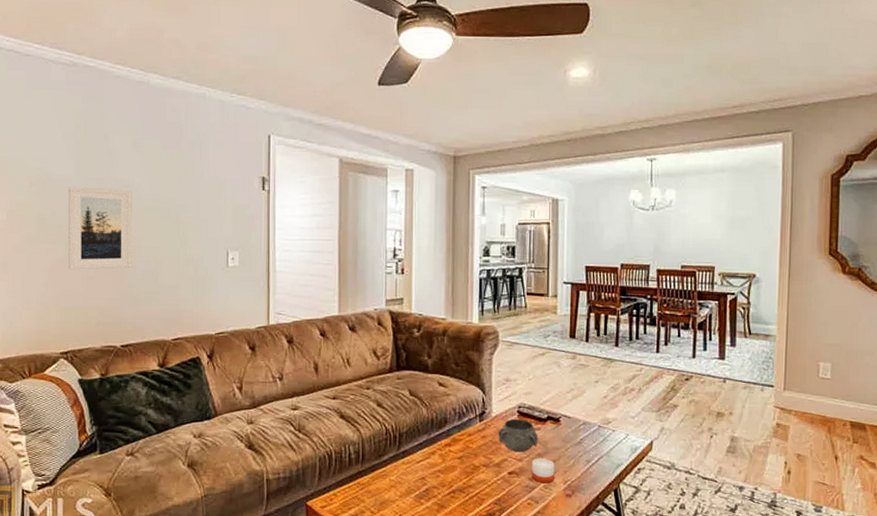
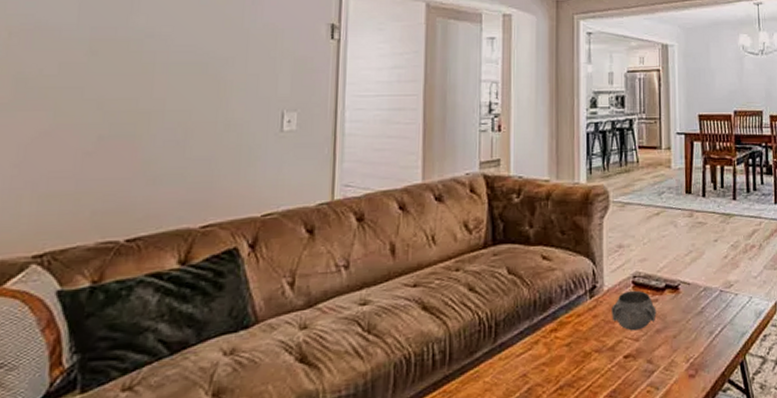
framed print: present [68,187,132,270] -> none [56,38,157,144]
candle: present [532,458,555,484] -> none [650,334,675,365]

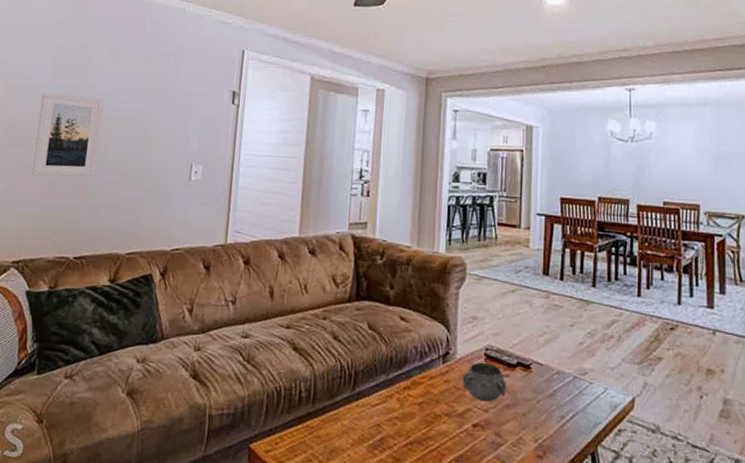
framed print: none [56,38,157,144] -> present [32,93,104,177]

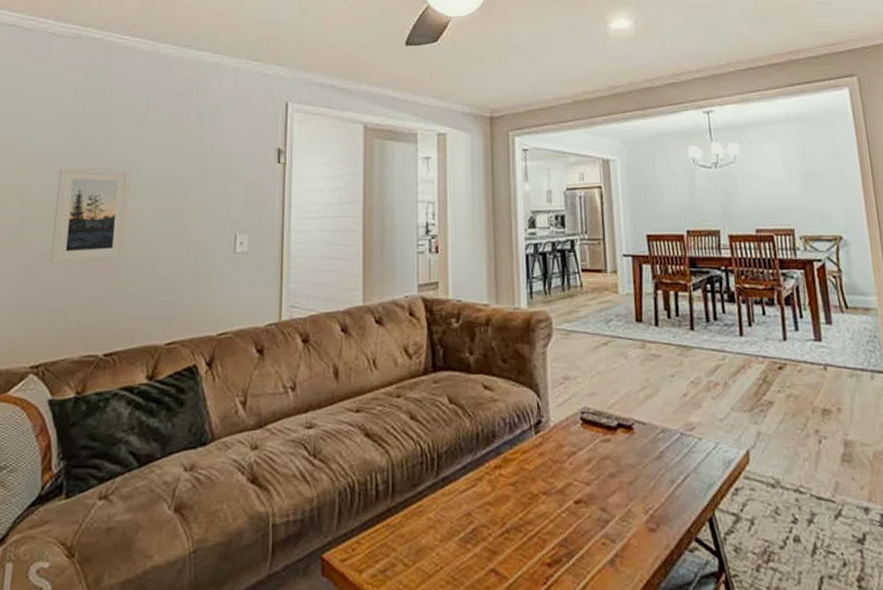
decorative bowl: present [462,362,507,402] -> none [559,427,609,473]

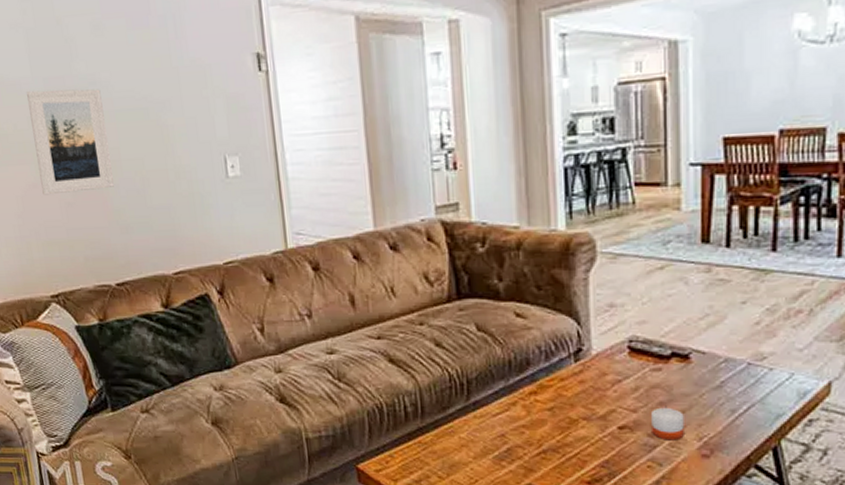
candle: none [603,479,633,515] -> present [651,407,684,441]

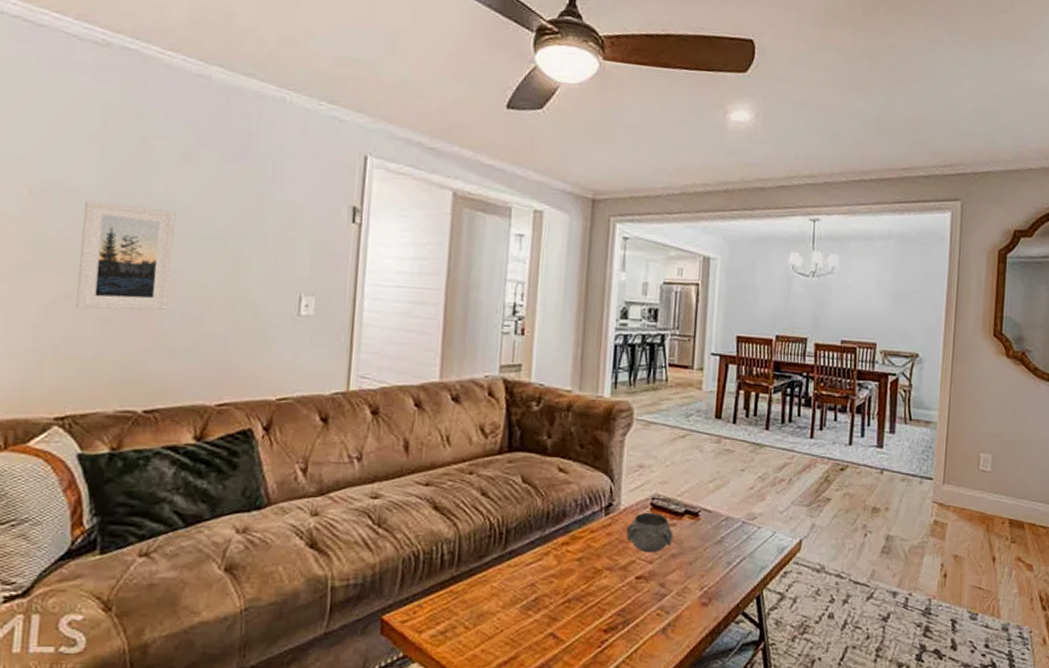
decorative bowl: none [602,356,660,401] -> present [626,512,674,553]
candle: present [651,407,684,441] -> none [663,559,690,590]

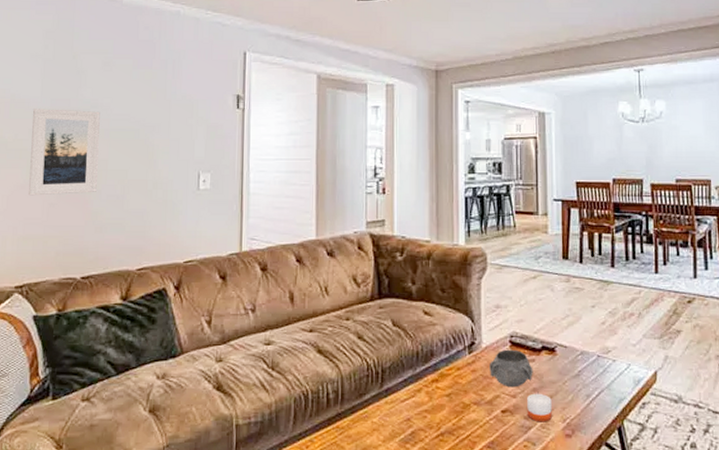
candle: none [663,559,690,590] -> present [527,393,552,422]

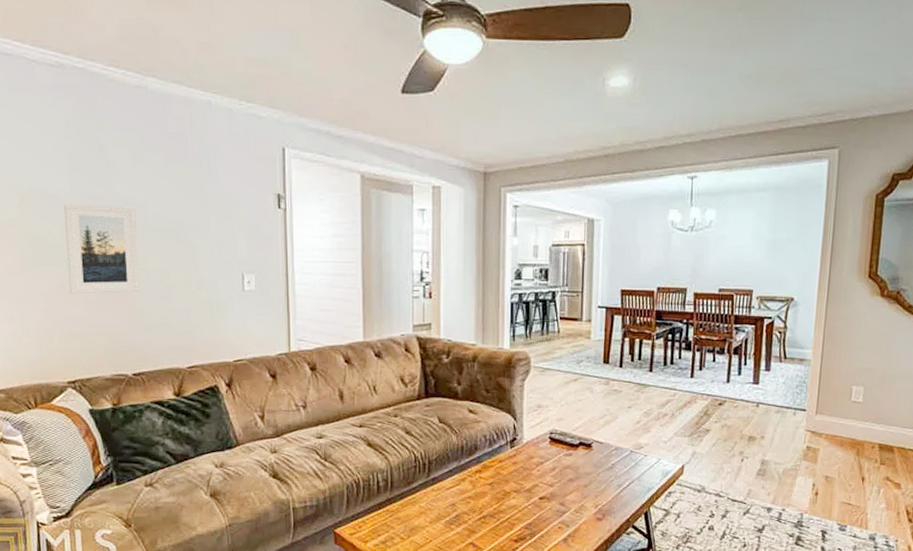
decorative bowl: present [490,349,533,388] -> none [529,444,570,478]
candle: present [527,393,552,422] -> none [563,483,586,508]

